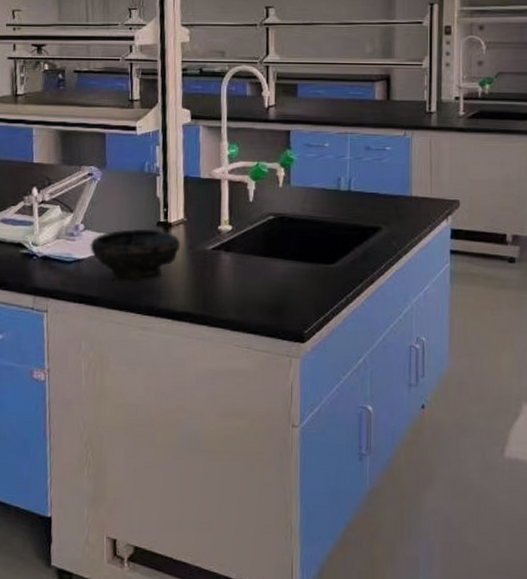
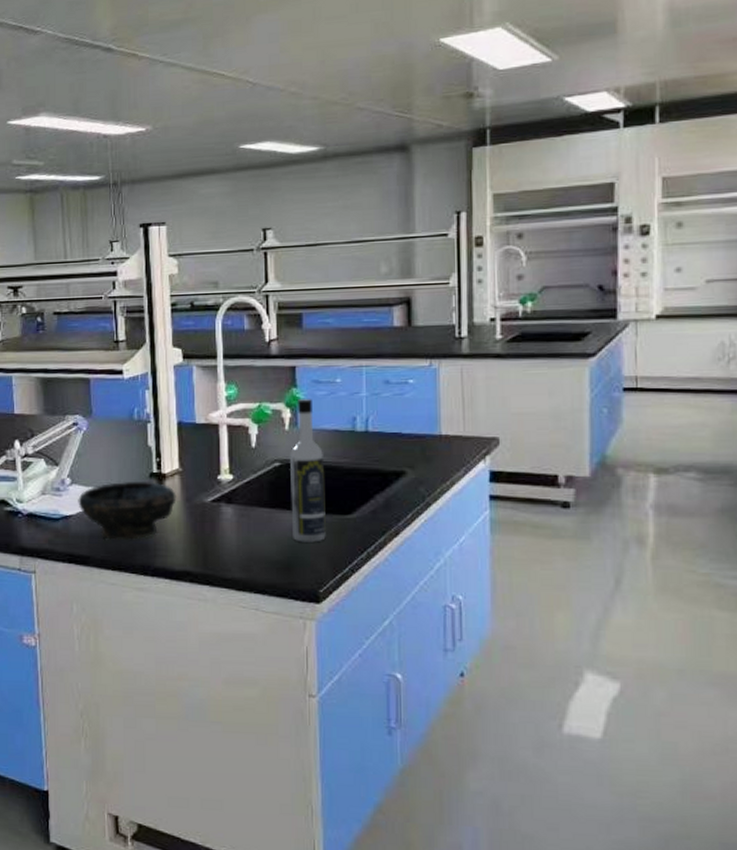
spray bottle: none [281,159,313,288] -> present [289,398,327,542]

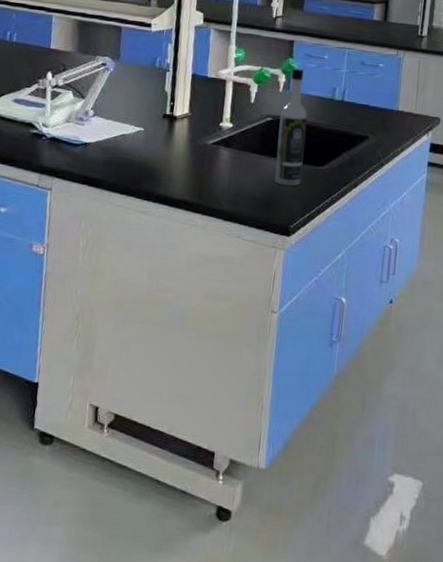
bowl: present [78,482,176,540] -> none [97,118,184,170]

